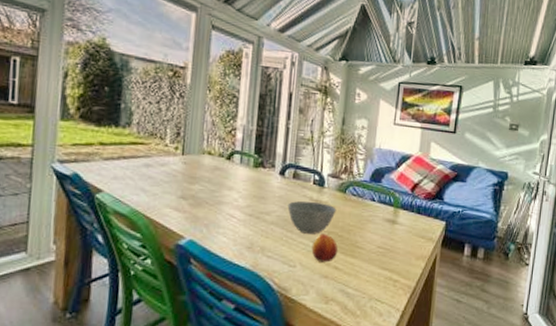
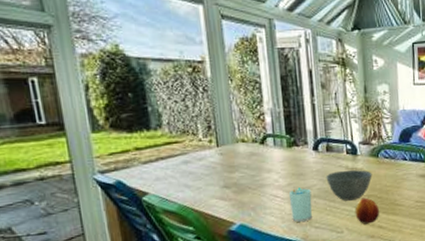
cup: none [244,211,270,249] -> present [289,187,312,223]

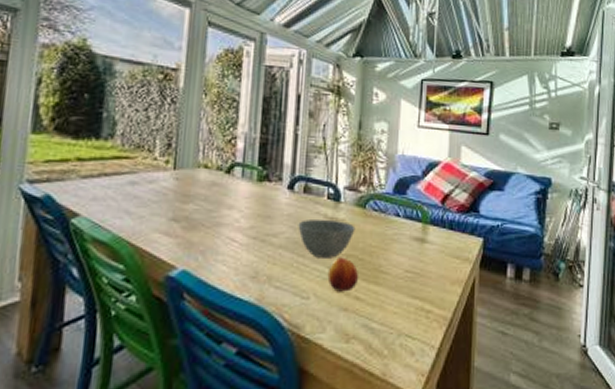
cup: present [289,187,312,223] -> none [248,233,277,279]

